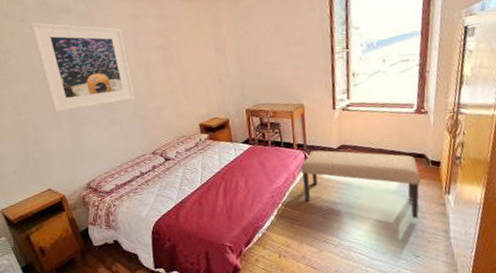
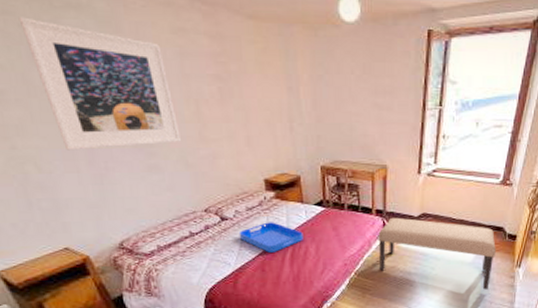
serving tray: none [179,160,234,187] -> present [239,222,303,252]

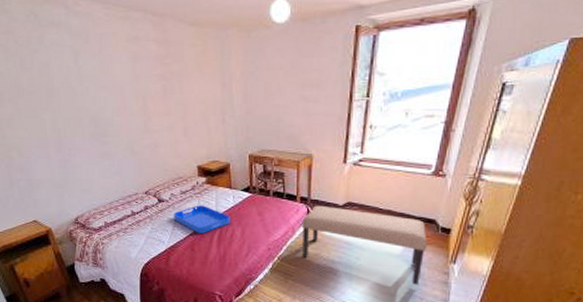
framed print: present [18,17,181,151] -> none [16,35,129,140]

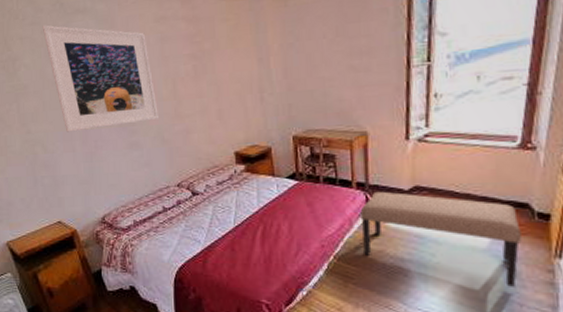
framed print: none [16,35,129,140] -> present [42,25,158,132]
serving tray: present [173,205,230,233] -> none [209,197,275,230]

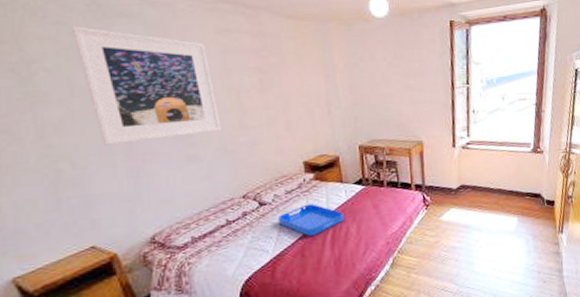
serving tray: none [209,197,275,230] -> present [277,203,344,236]
bench: present [360,191,522,287] -> none [418,191,537,260]

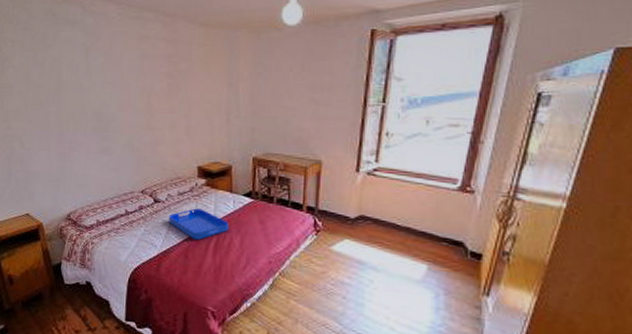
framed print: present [71,26,221,146] -> none [33,31,131,132]

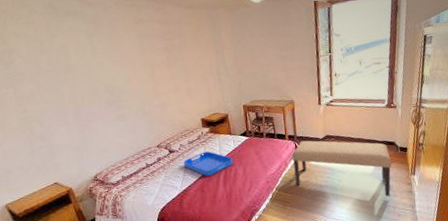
bench: none [307,216,454,319] -> present [292,140,392,197]

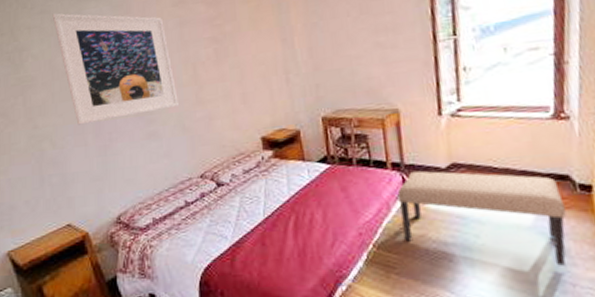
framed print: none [36,24,140,110] -> present [52,13,178,125]
serving tray: present [183,151,233,176] -> none [235,185,308,222]

